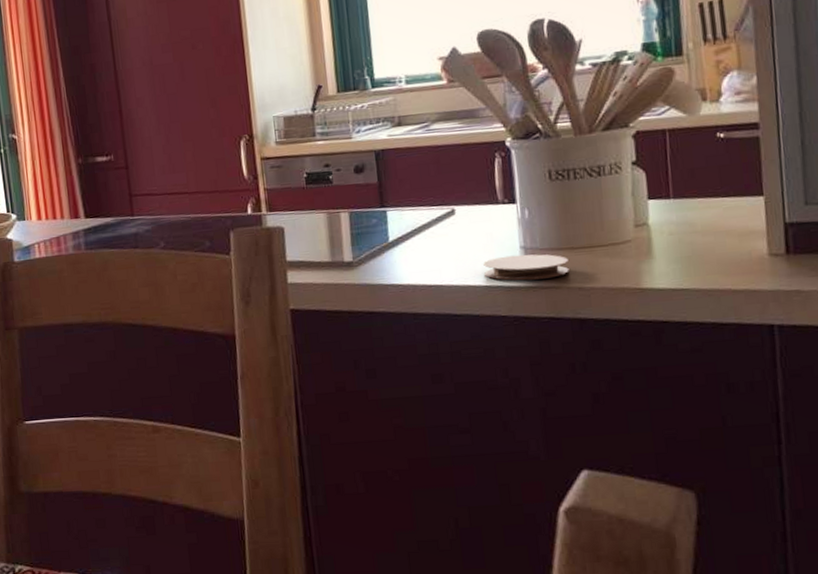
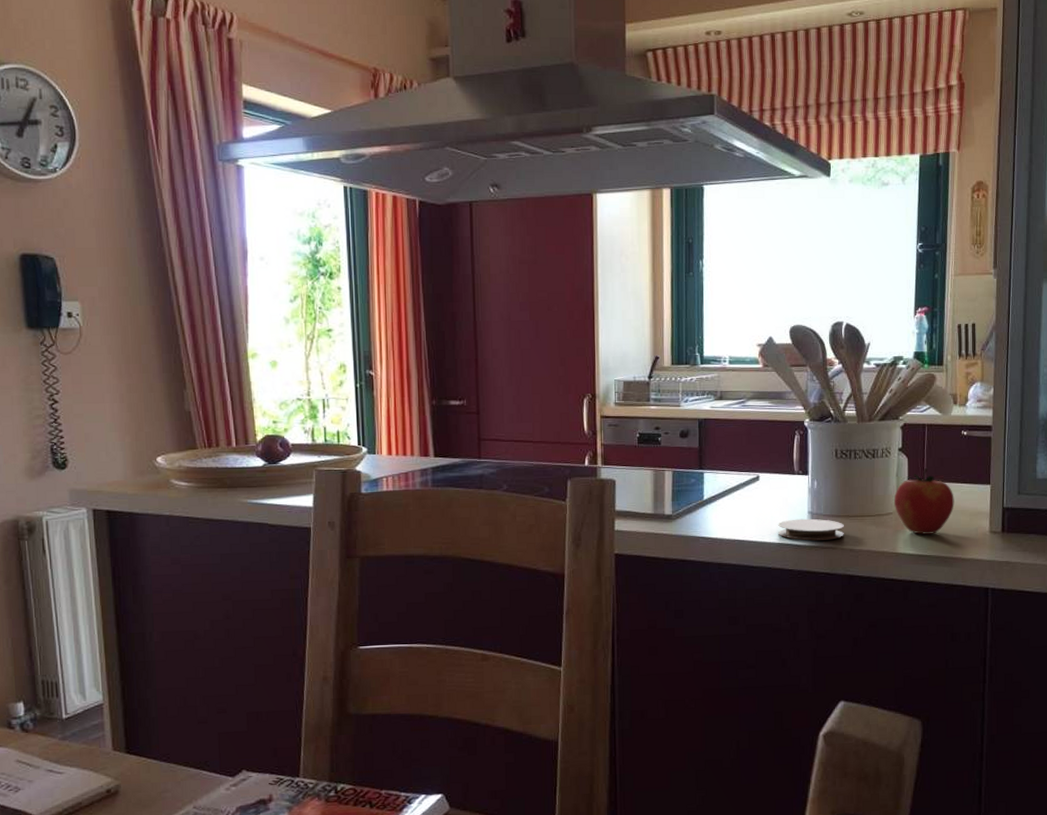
apple: none [632,182,716,264] -> present [894,468,954,535]

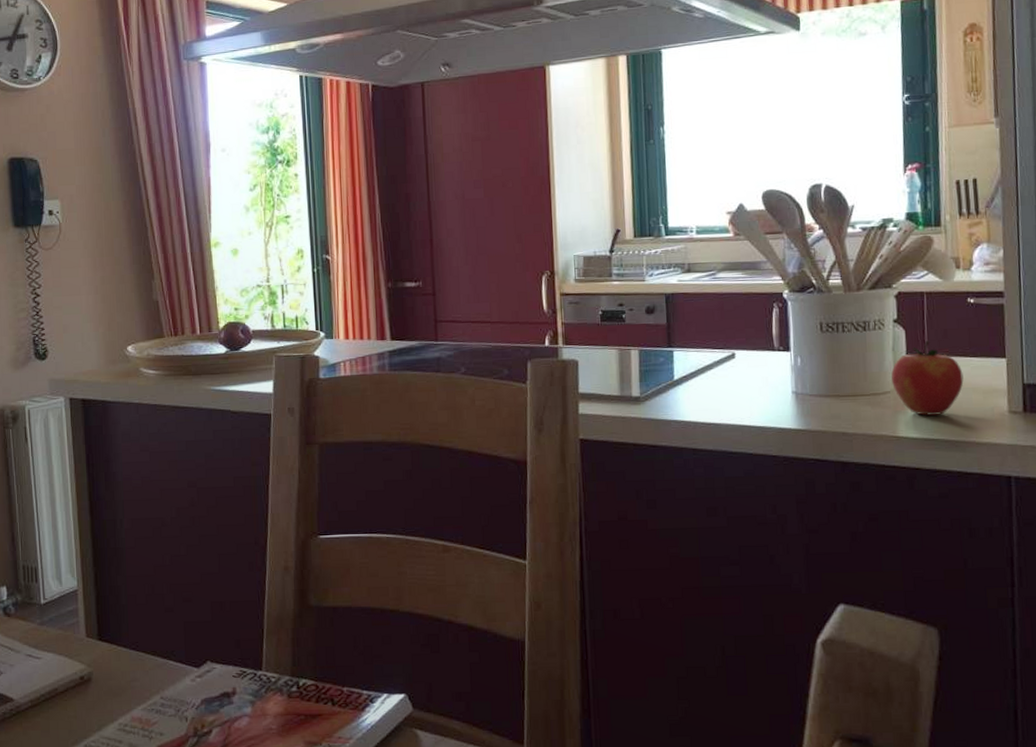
coaster: present [778,518,844,541] -> none [758,399,835,424]

